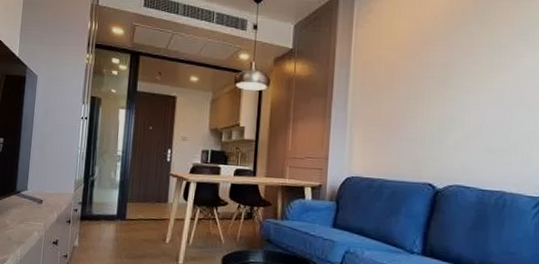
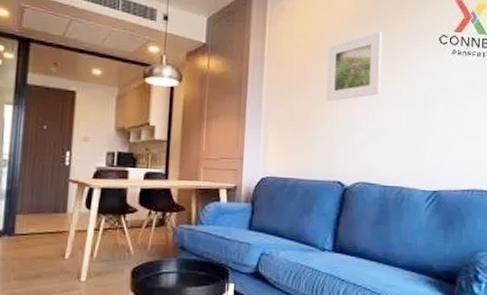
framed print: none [416,27,481,102] -> present [326,31,382,102]

